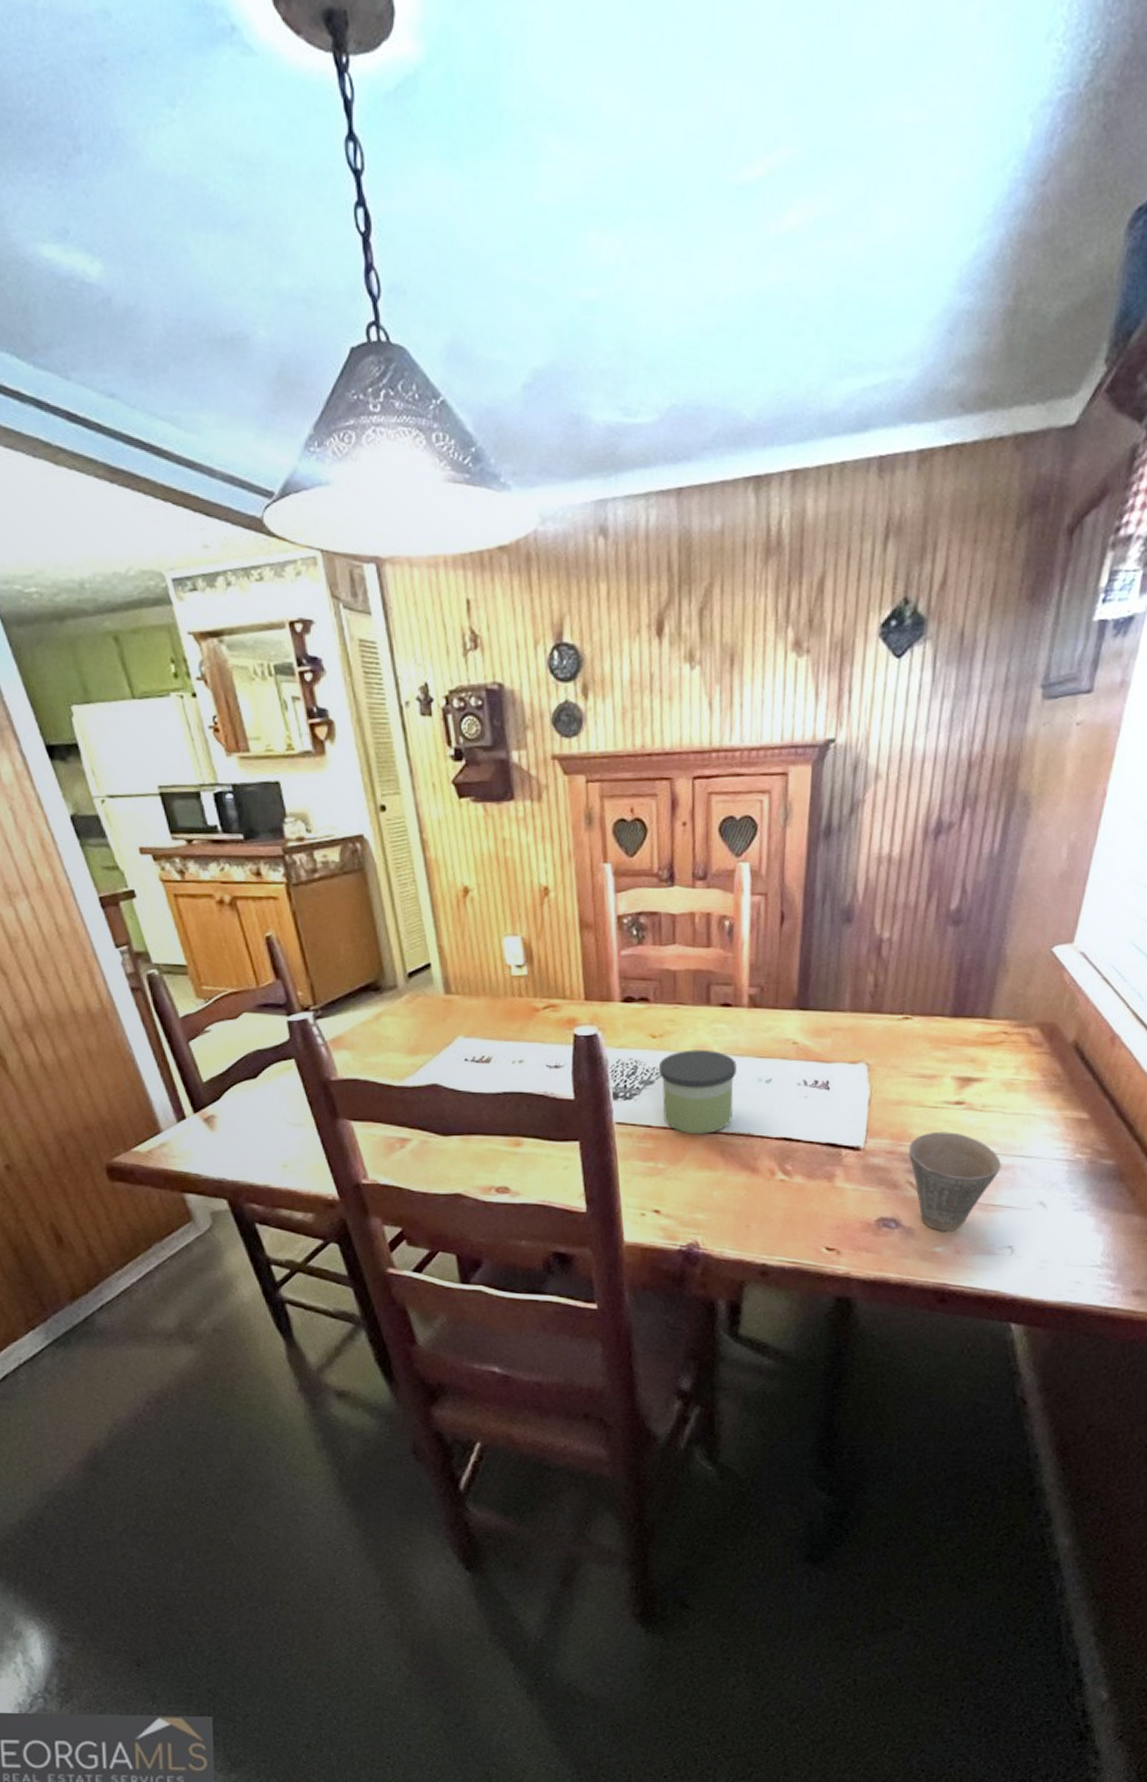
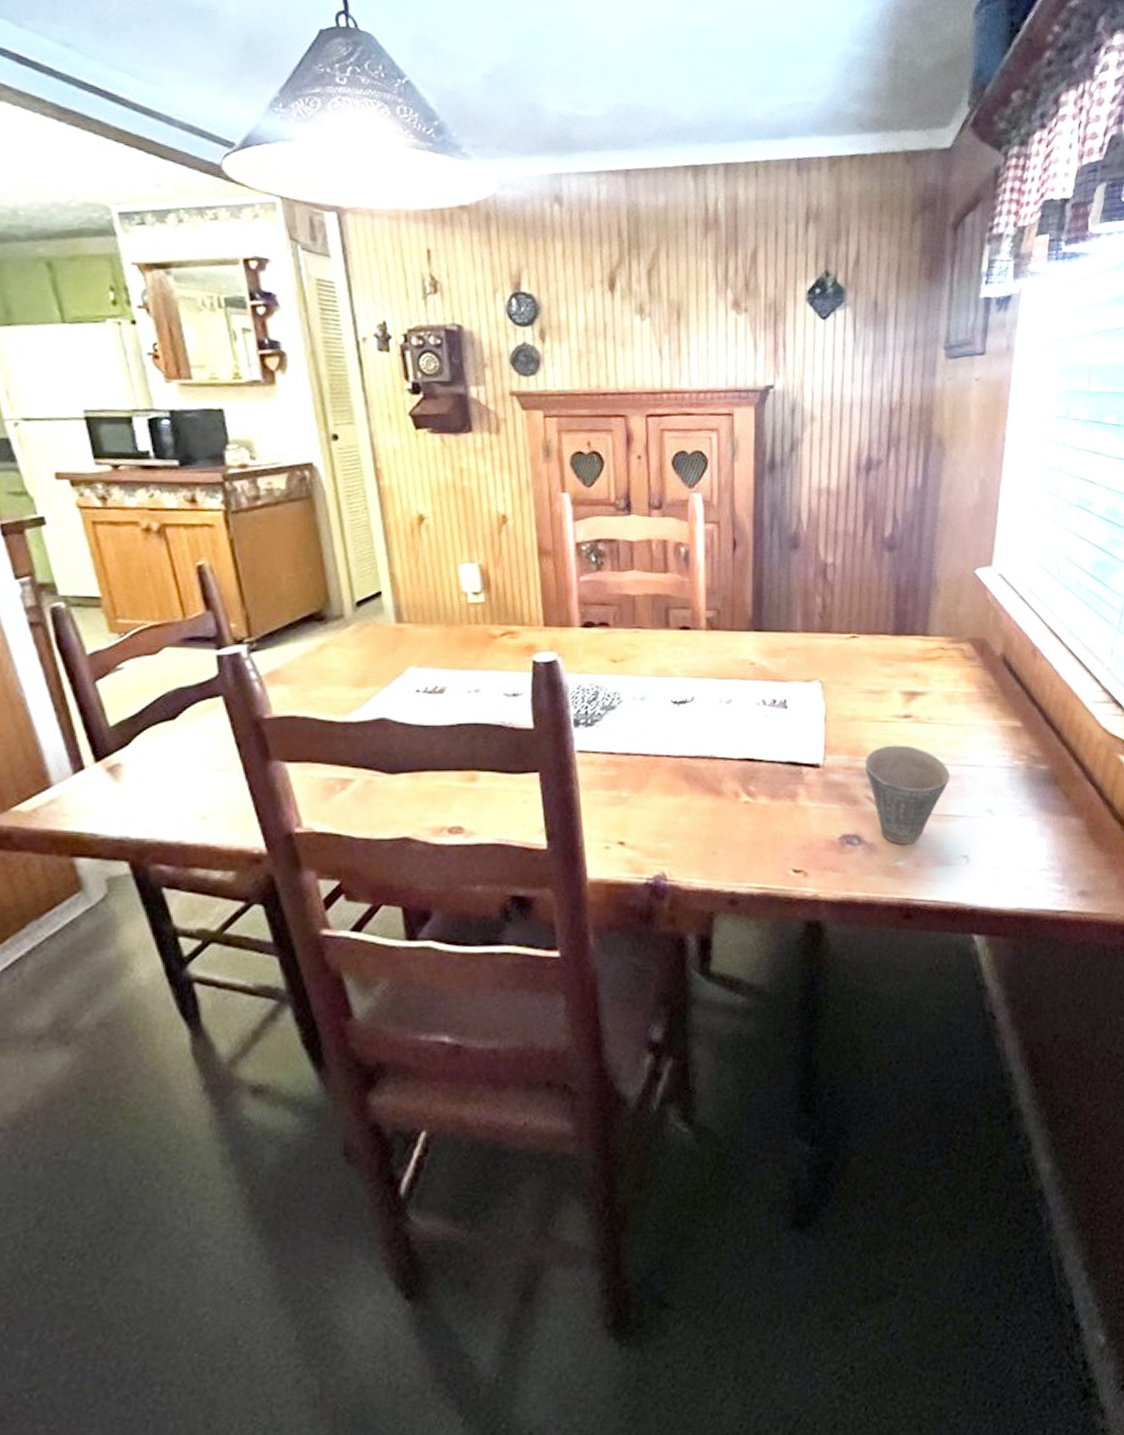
candle: present [658,1050,737,1135] -> none [619,673,697,760]

